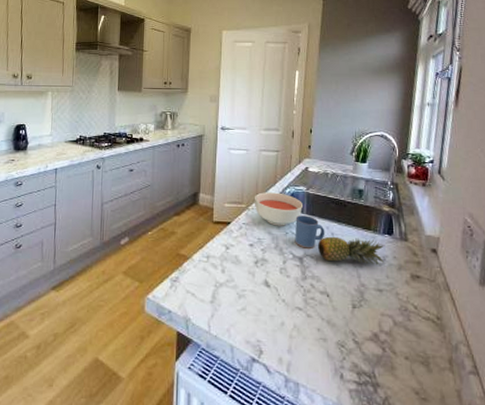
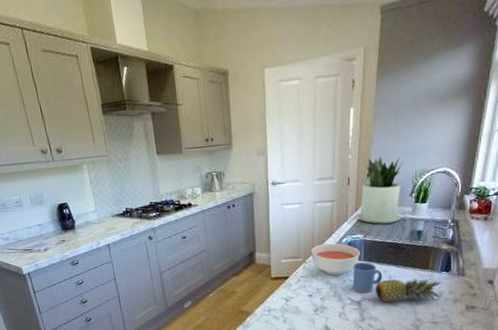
planter: none [299,115,344,179] -> present [356,156,403,224]

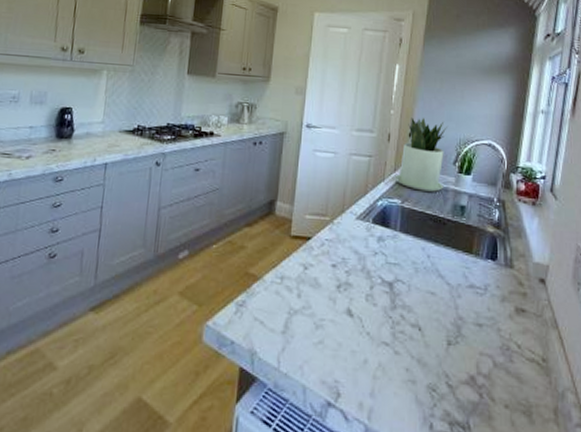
bowl: present [311,243,361,276] -> none [341,203,397,245]
mug: present [352,262,383,293] -> none [385,233,420,273]
fruit: present [375,277,442,302] -> none [410,259,488,296]

